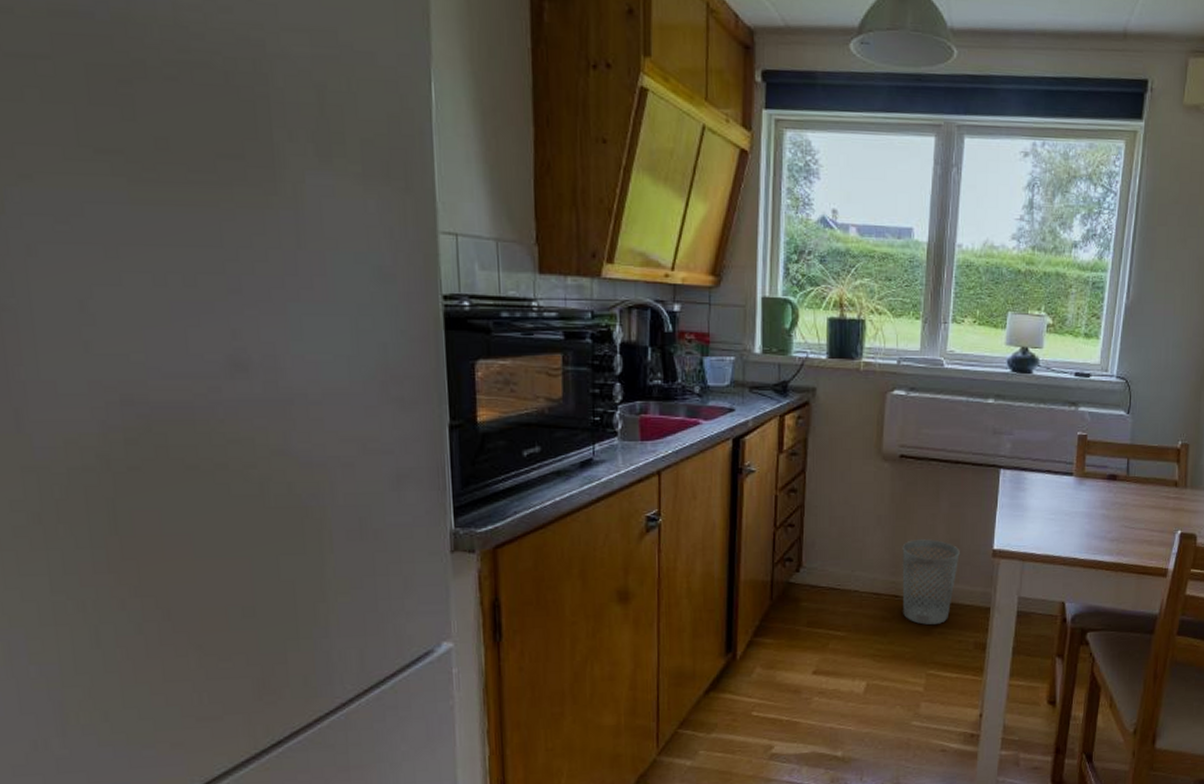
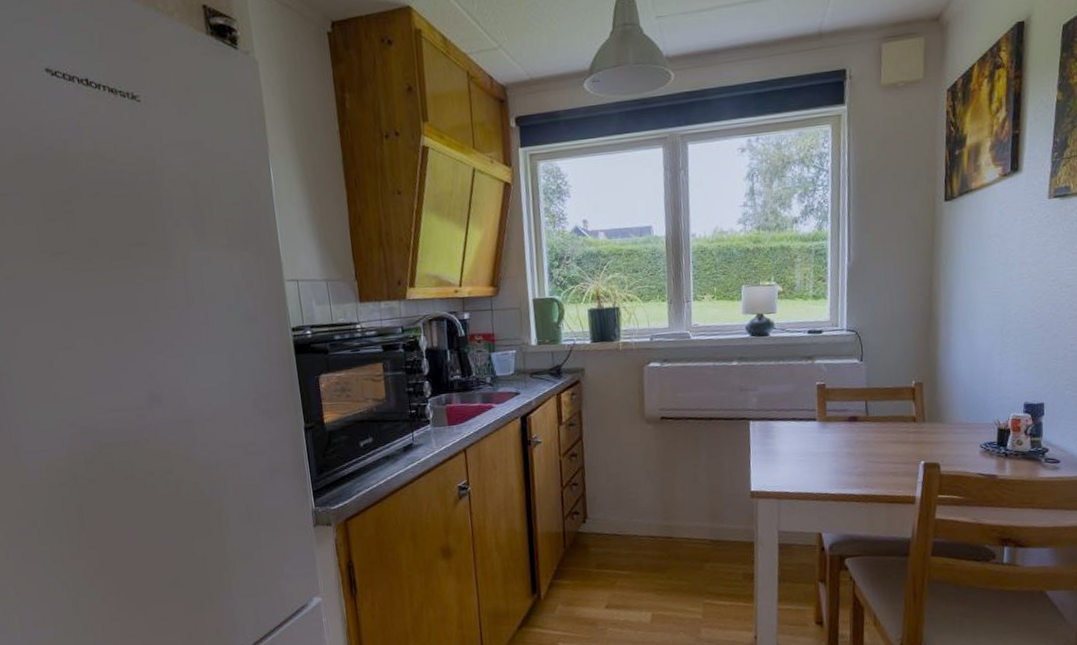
wastebasket: present [902,539,960,625] -> none [670,486,722,561]

